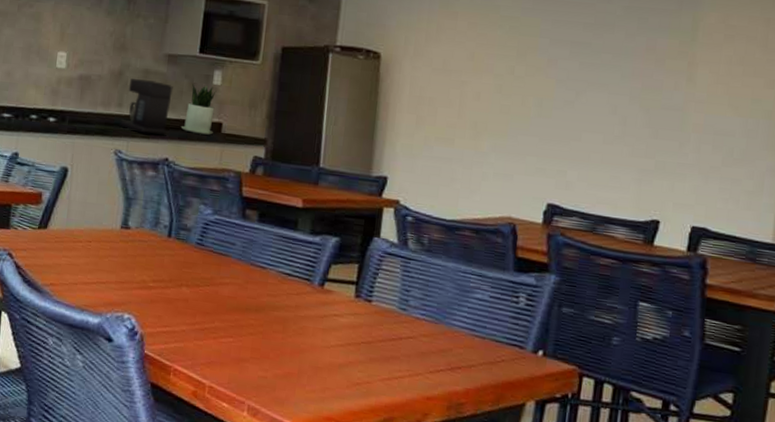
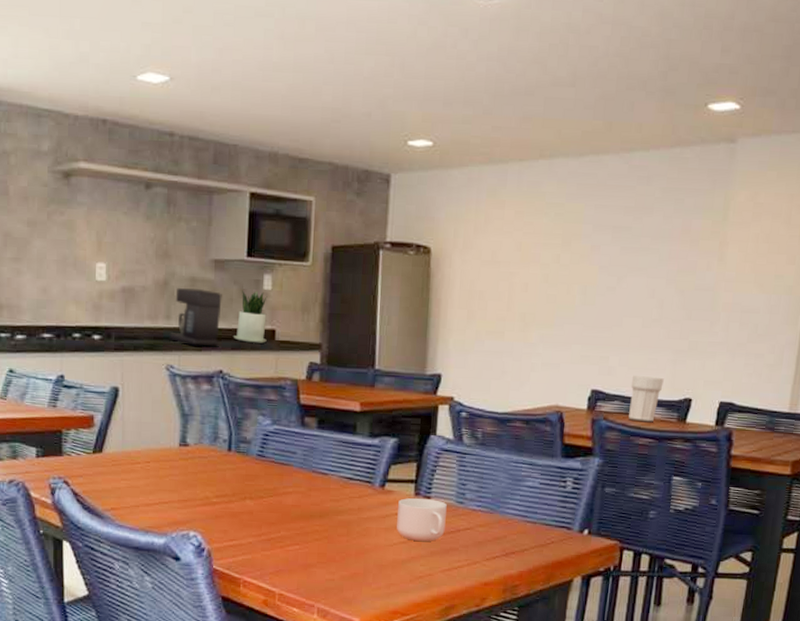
cup: none [335,299,389,347] -> present [397,497,447,541]
cup: none [588,191,628,243] -> present [628,374,664,423]

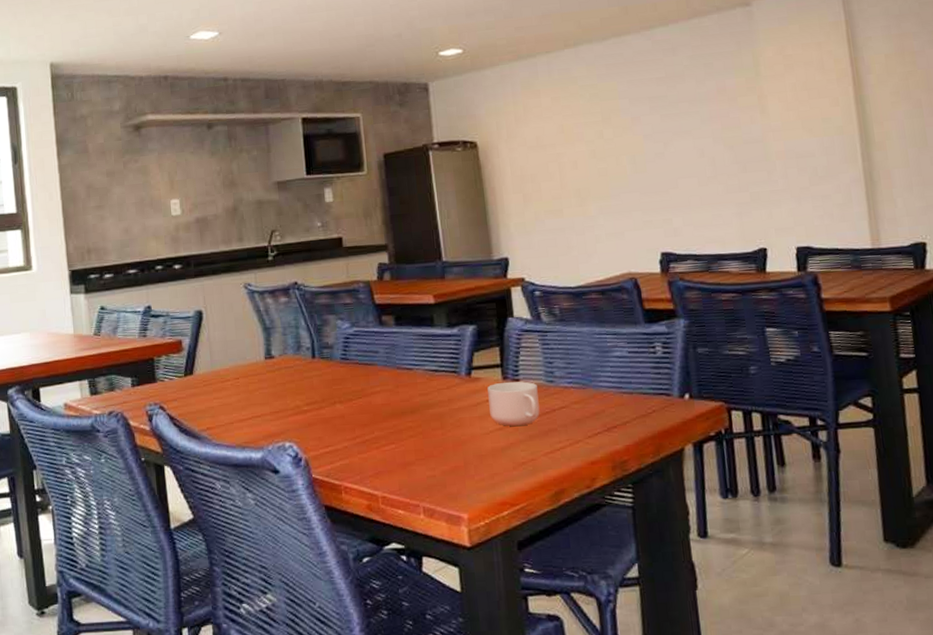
coffee maker: present [169,288,222,347] -> none [244,209,290,264]
planter: present [233,290,267,344] -> none [303,204,335,253]
cup: present [628,374,664,423] -> none [700,231,734,278]

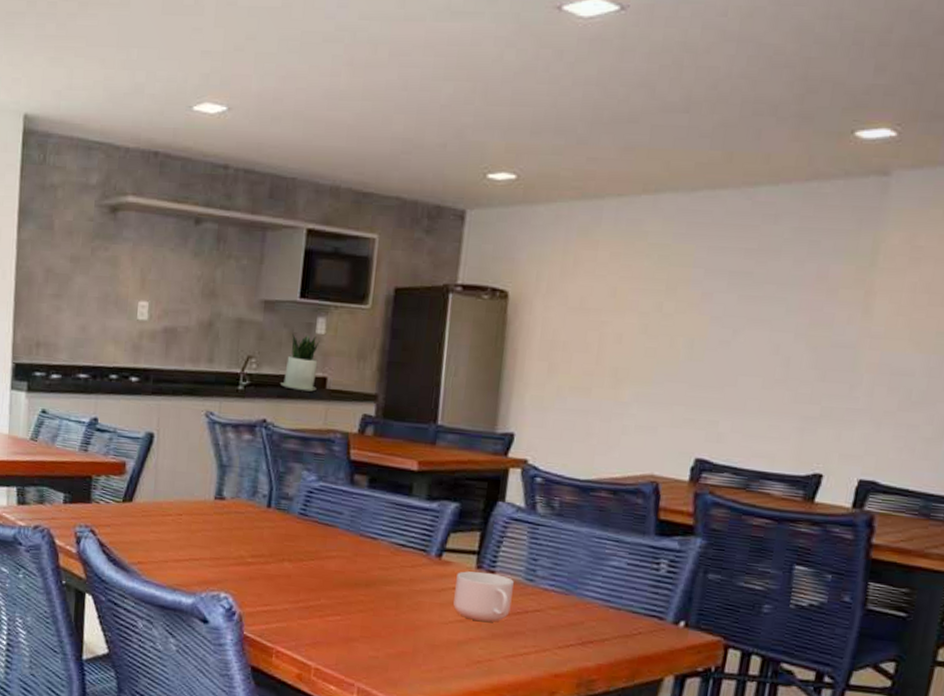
planter: none [303,204,335,253] -> present [279,333,320,393]

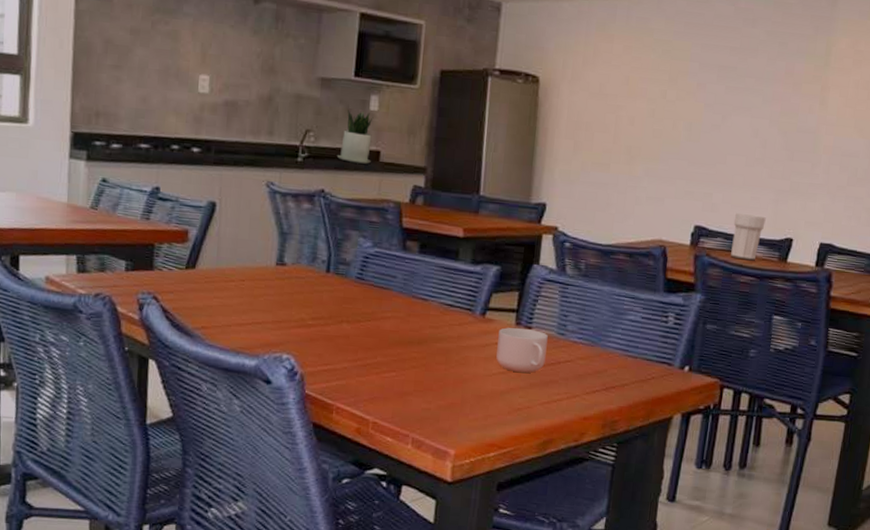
cup: none [740,443,788,501] -> present [731,212,766,261]

